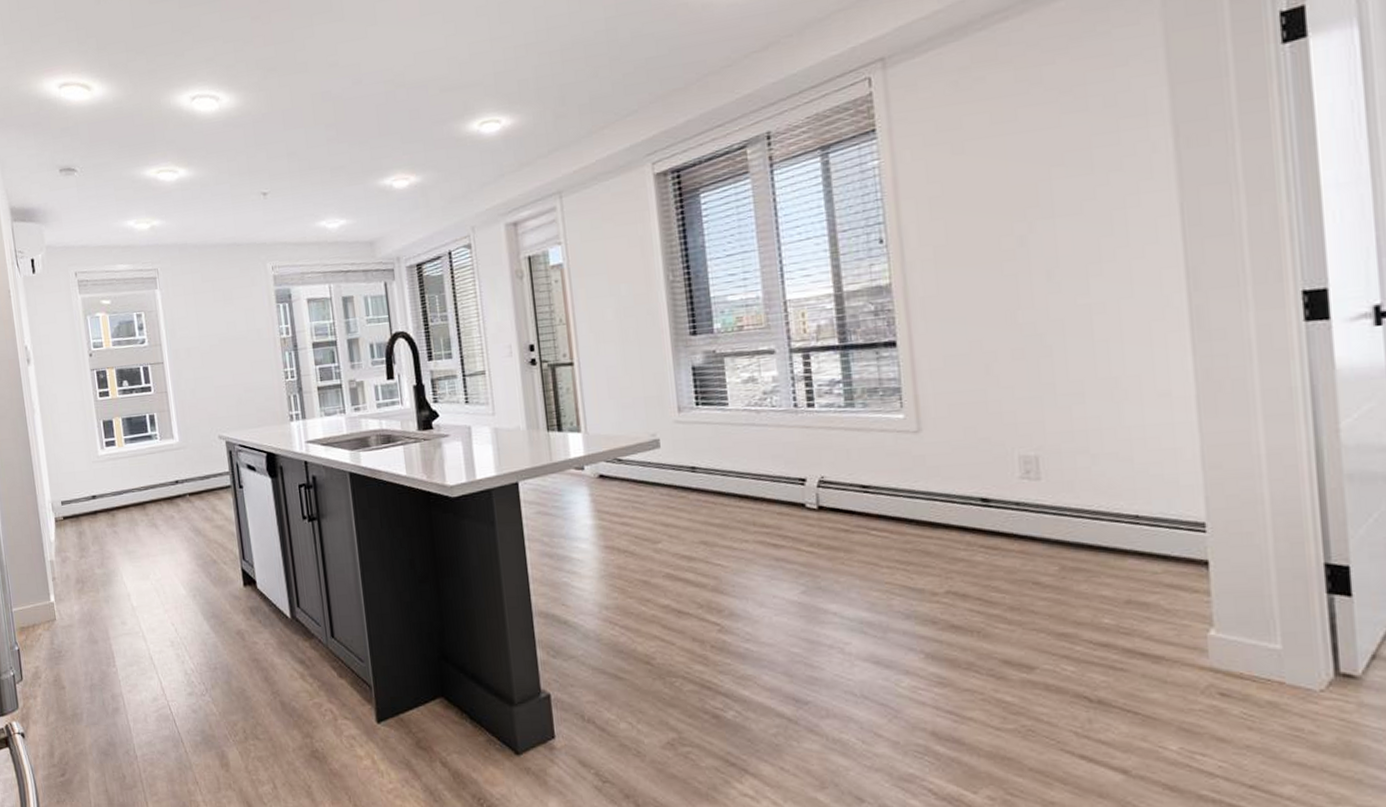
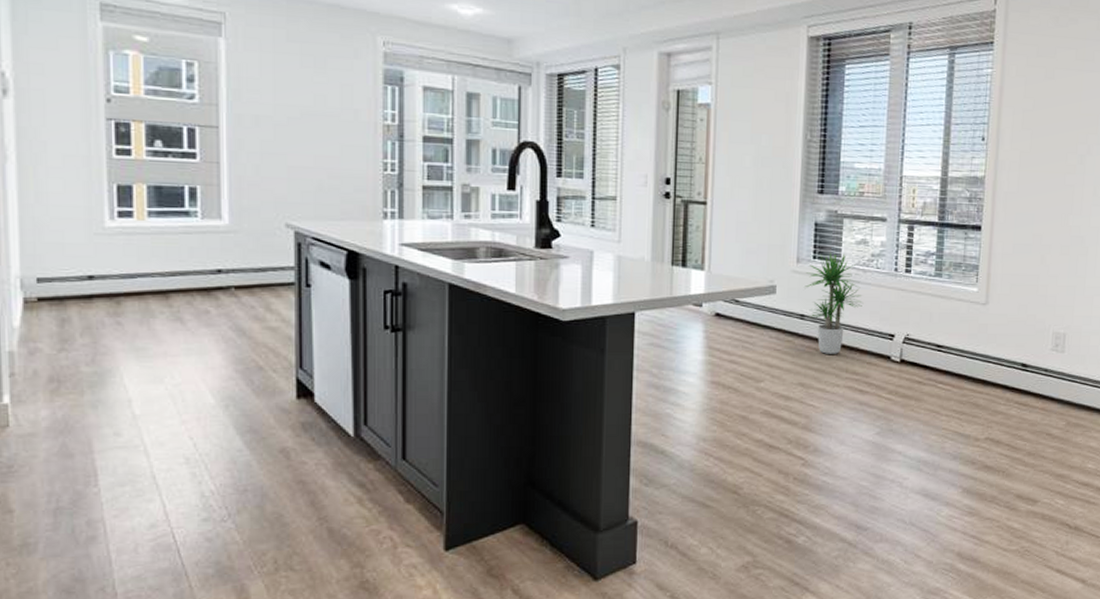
potted plant: none [689,395,762,508] -> present [805,252,864,354]

